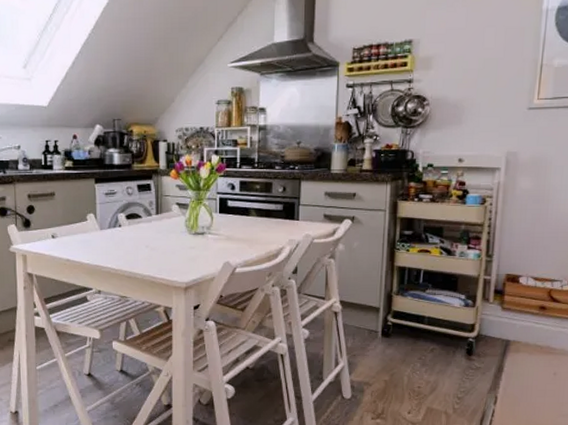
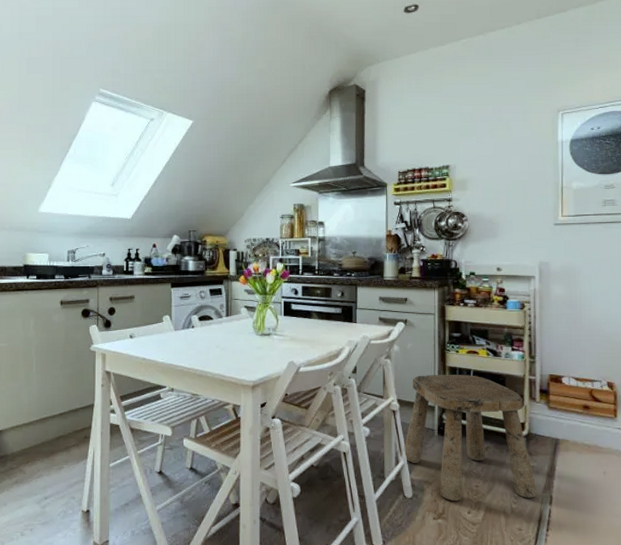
stool: none [344,275,482,402] -> present [403,375,537,502]

